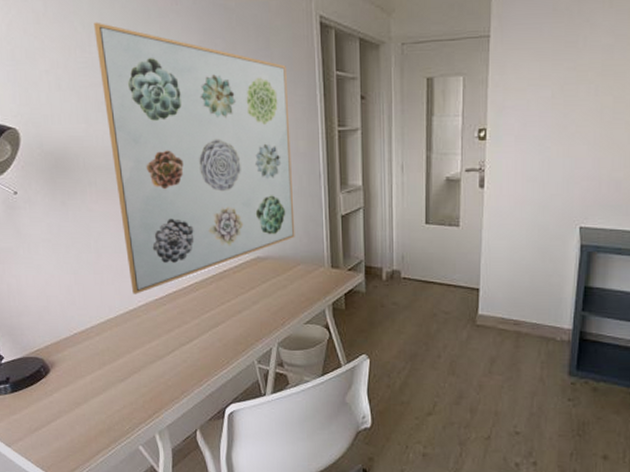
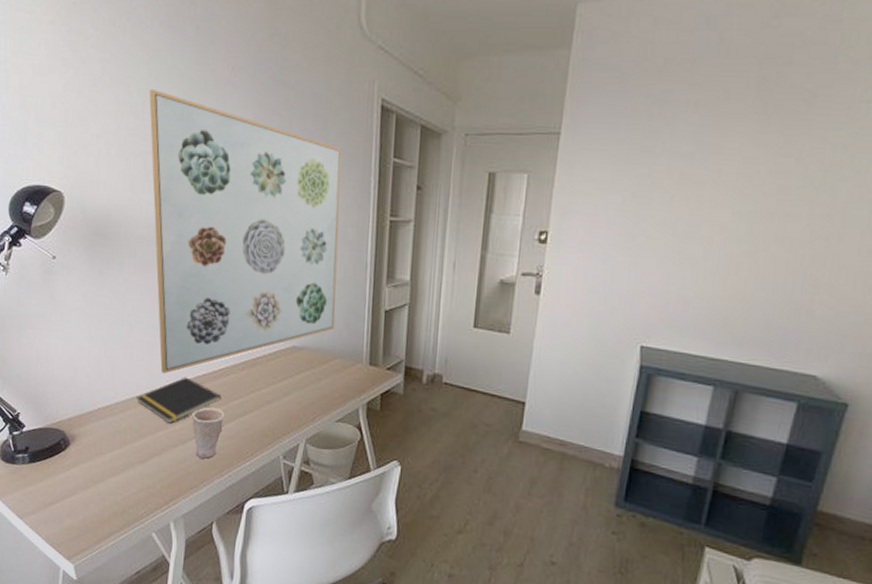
notepad: none [111,296,194,341] -> present [136,377,222,423]
cup: none [166,322,198,371] -> present [192,407,225,459]

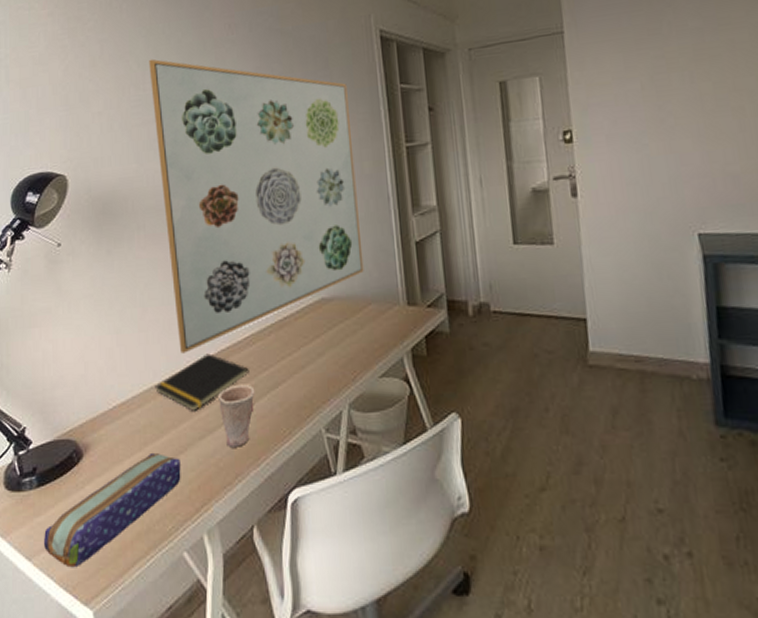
pencil case: none [33,451,155,531] -> present [43,452,181,568]

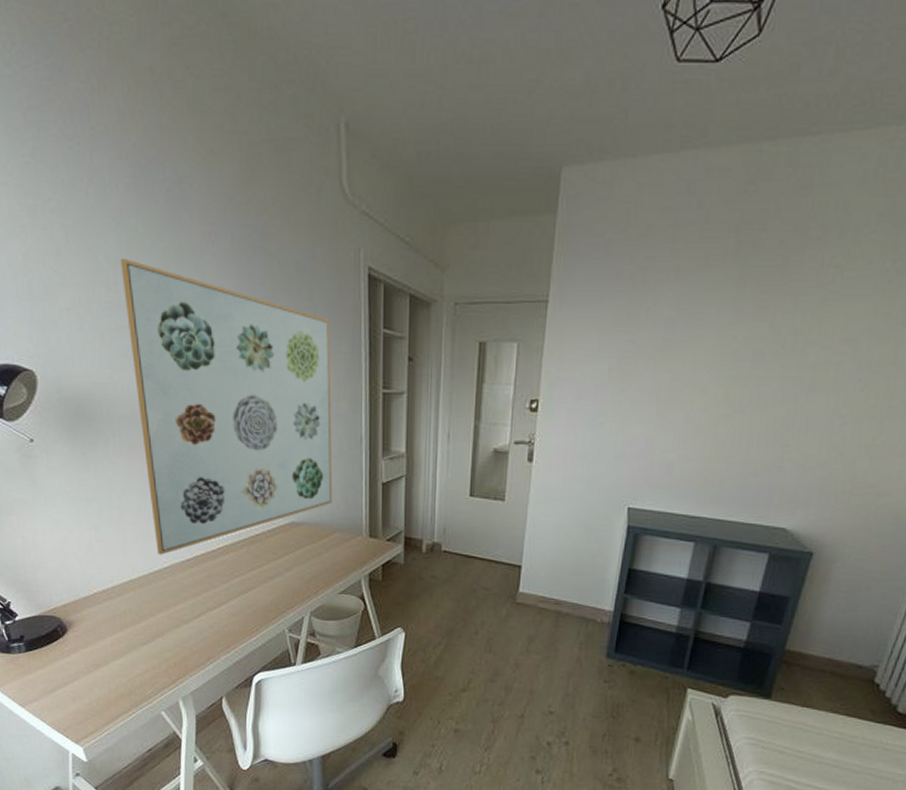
pencil case: present [43,452,181,568] -> none [34,633,159,716]
notepad: present [155,353,250,411] -> none [134,557,222,604]
cup: present [218,384,255,448] -> none [193,586,227,637]

